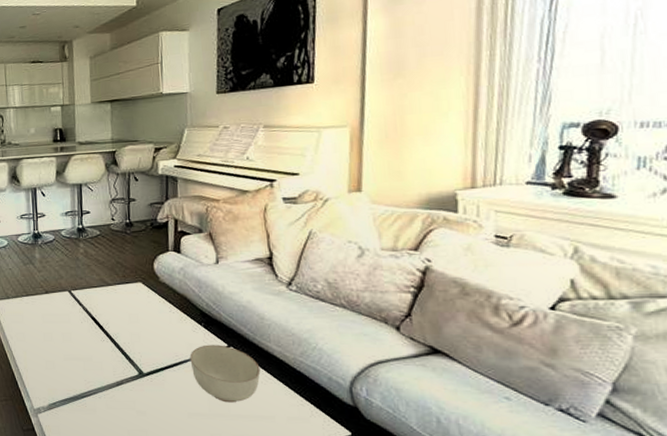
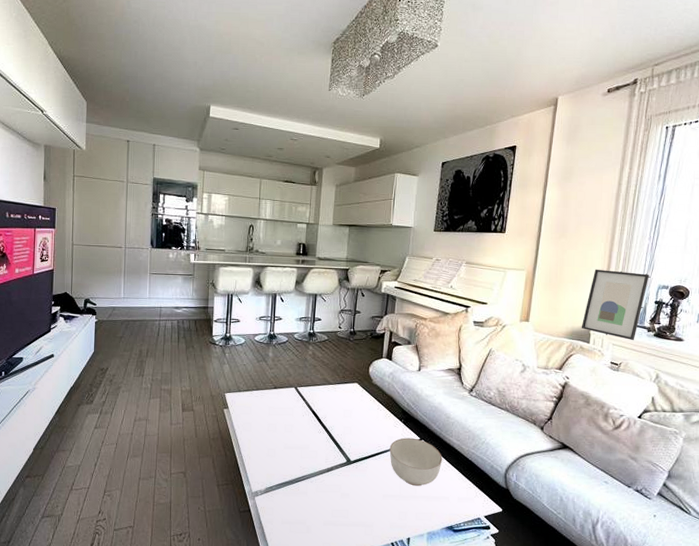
picture frame: none [441,109,548,204] -> present [581,269,651,341]

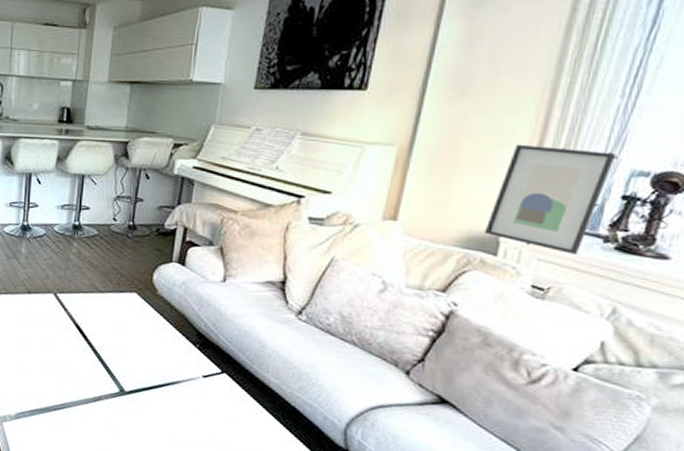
bowl: present [389,438,443,486] -> none [177,368,253,432]

